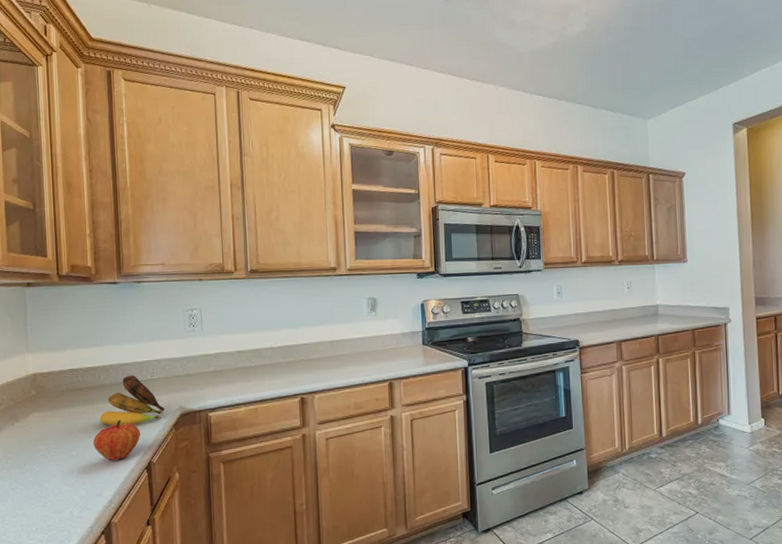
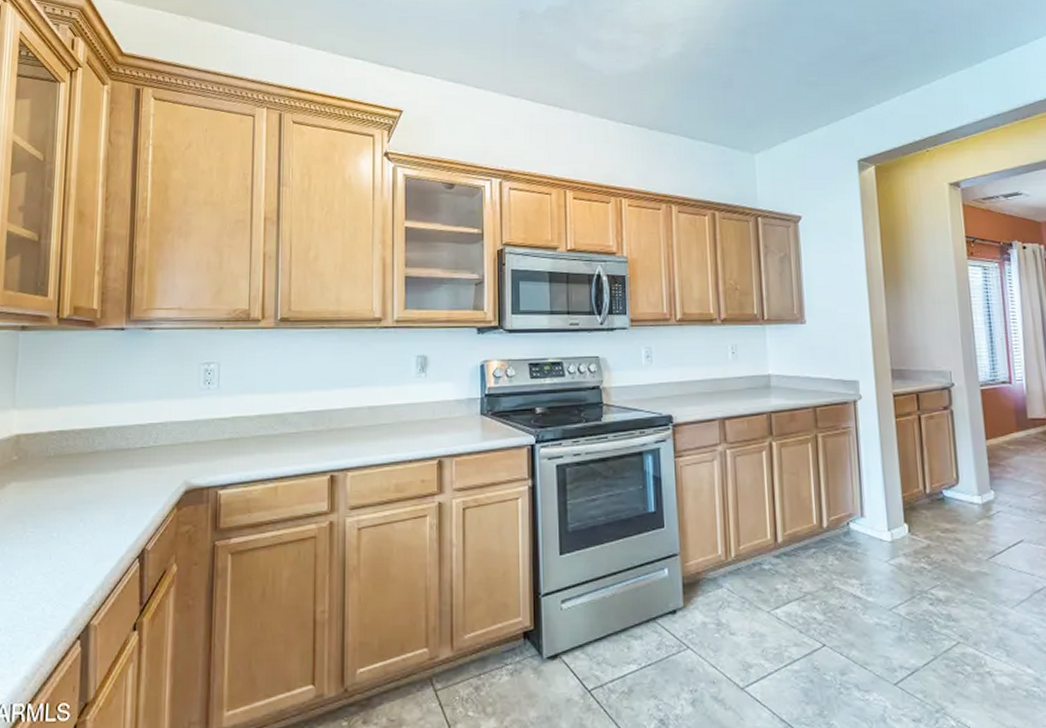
fruit: present [93,419,140,461] -> none [78,494,135,547]
banana: present [99,375,166,426] -> none [88,440,168,503]

